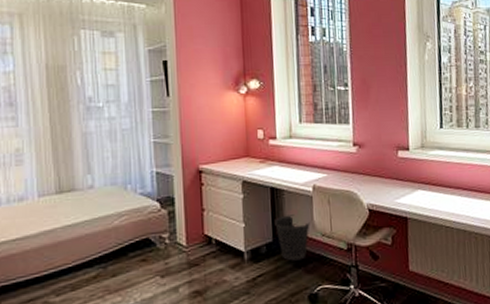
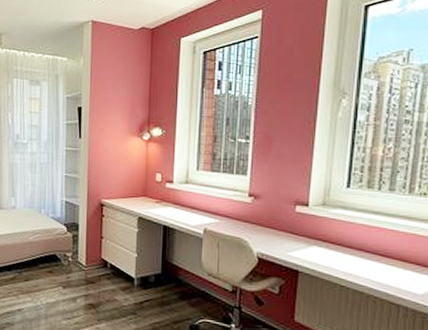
wastebasket: present [275,214,310,261] -> none [164,252,198,294]

